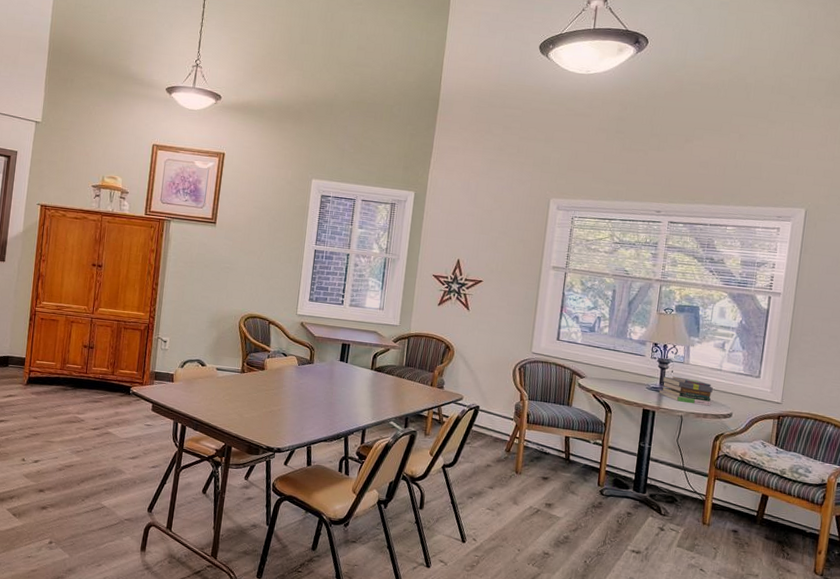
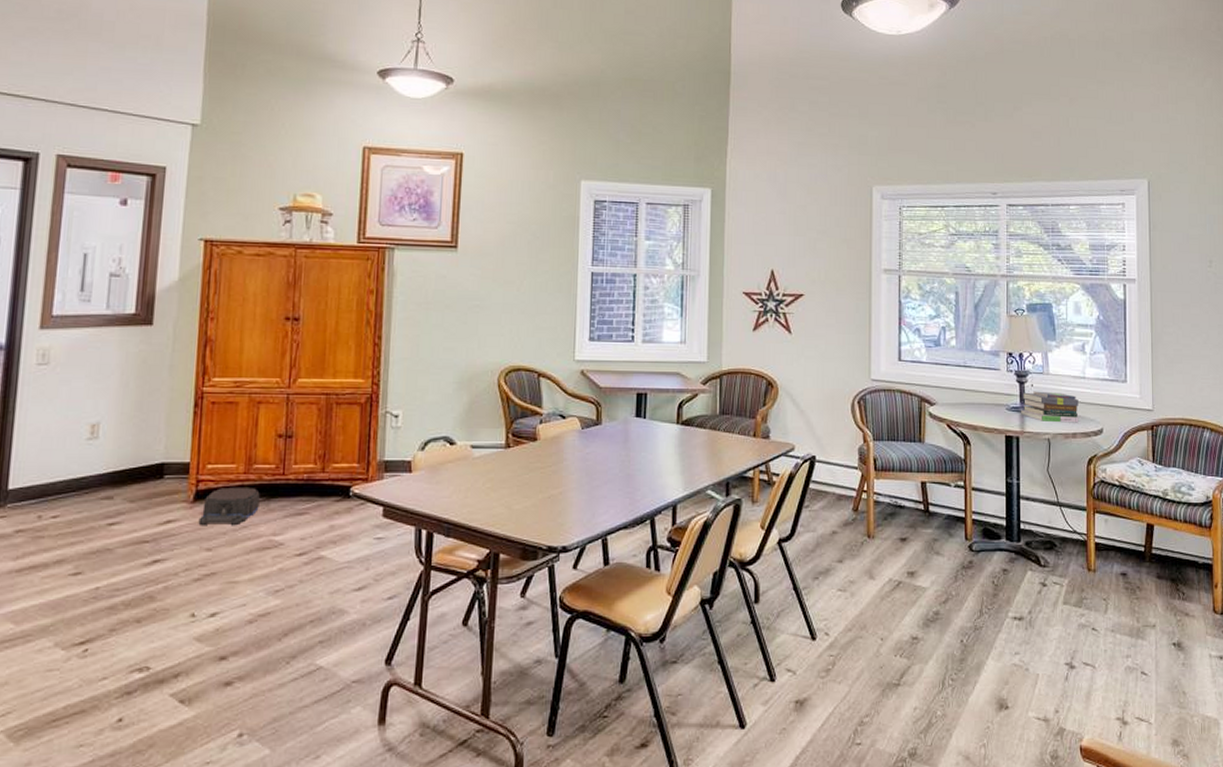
robot vacuum: none [29,377,70,404] -> present [198,488,260,525]

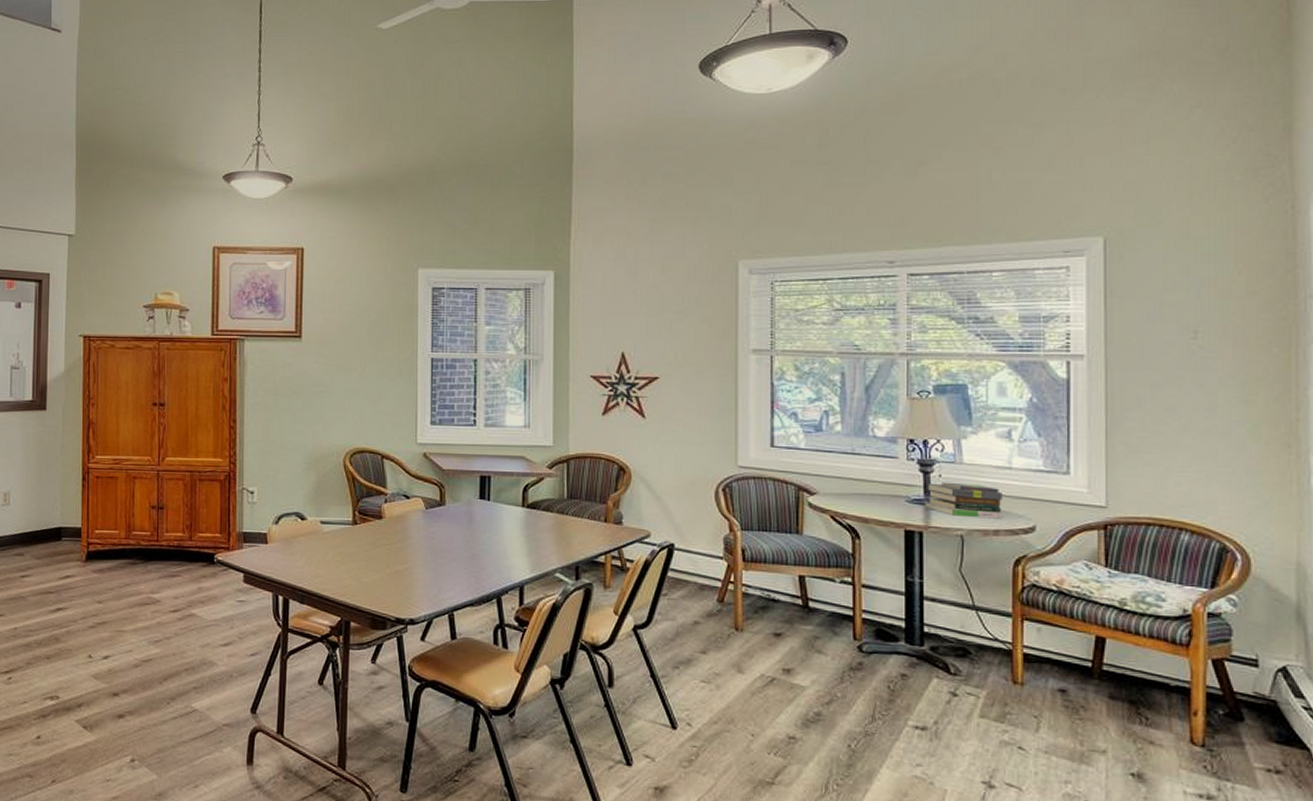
robot vacuum: present [198,488,260,525] -> none [90,550,139,582]

